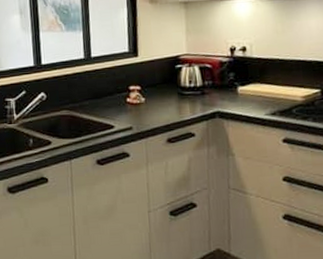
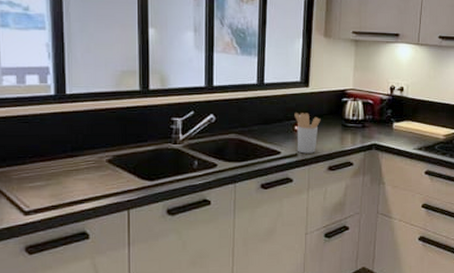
utensil holder: none [125,83,155,127] -> present [294,113,321,154]

